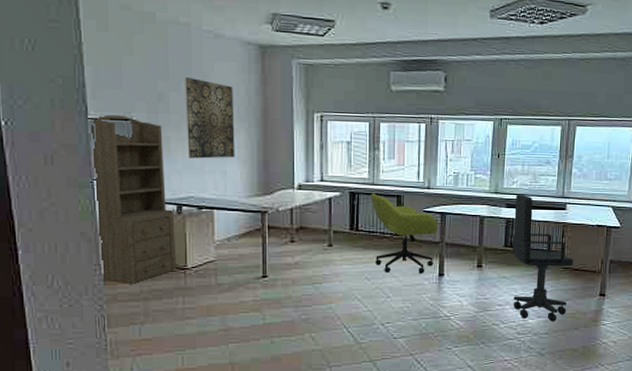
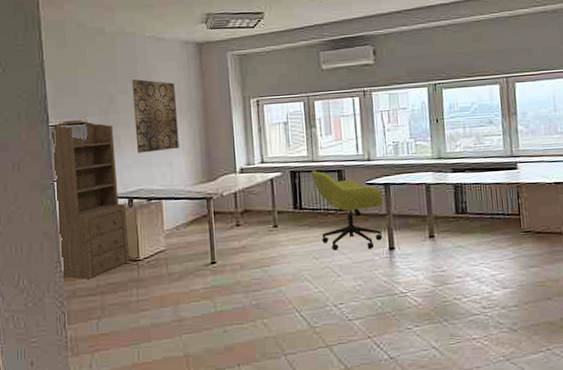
office chair: present [512,194,574,322] -> none [460,157,535,292]

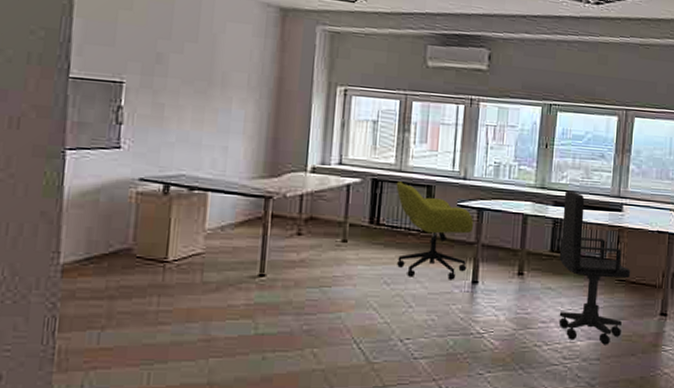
shelving unit: present [51,120,130,279] -> none [58,74,159,278]
wall art: present [132,79,179,153] -> none [183,37,245,133]
office chair: none [460,157,535,292] -> present [558,190,631,345]

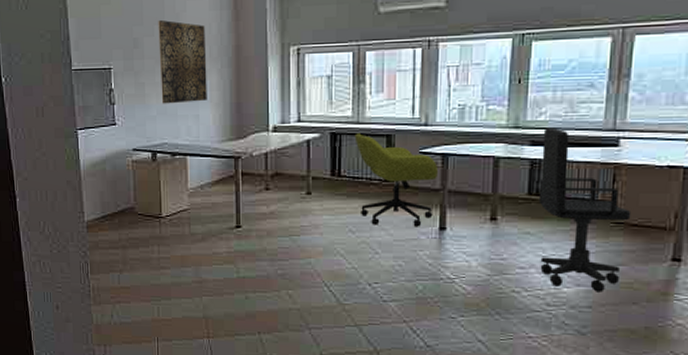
wall art: none [183,37,245,133] -> present [158,19,207,104]

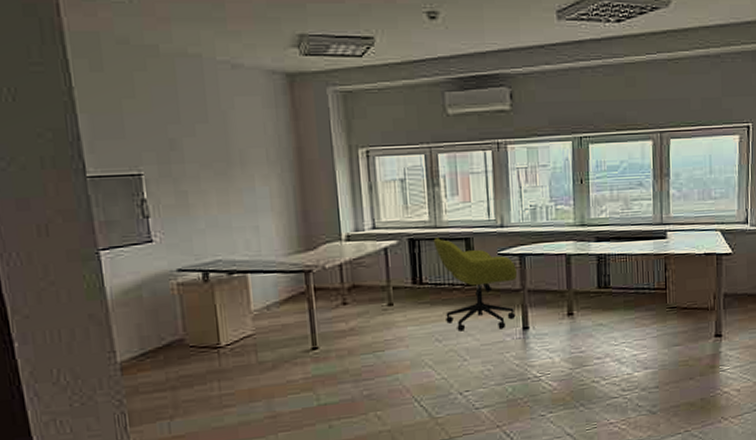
wall art: present [158,19,207,104] -> none [200,117,268,215]
office chair: present [538,128,631,292] -> none [605,224,682,373]

